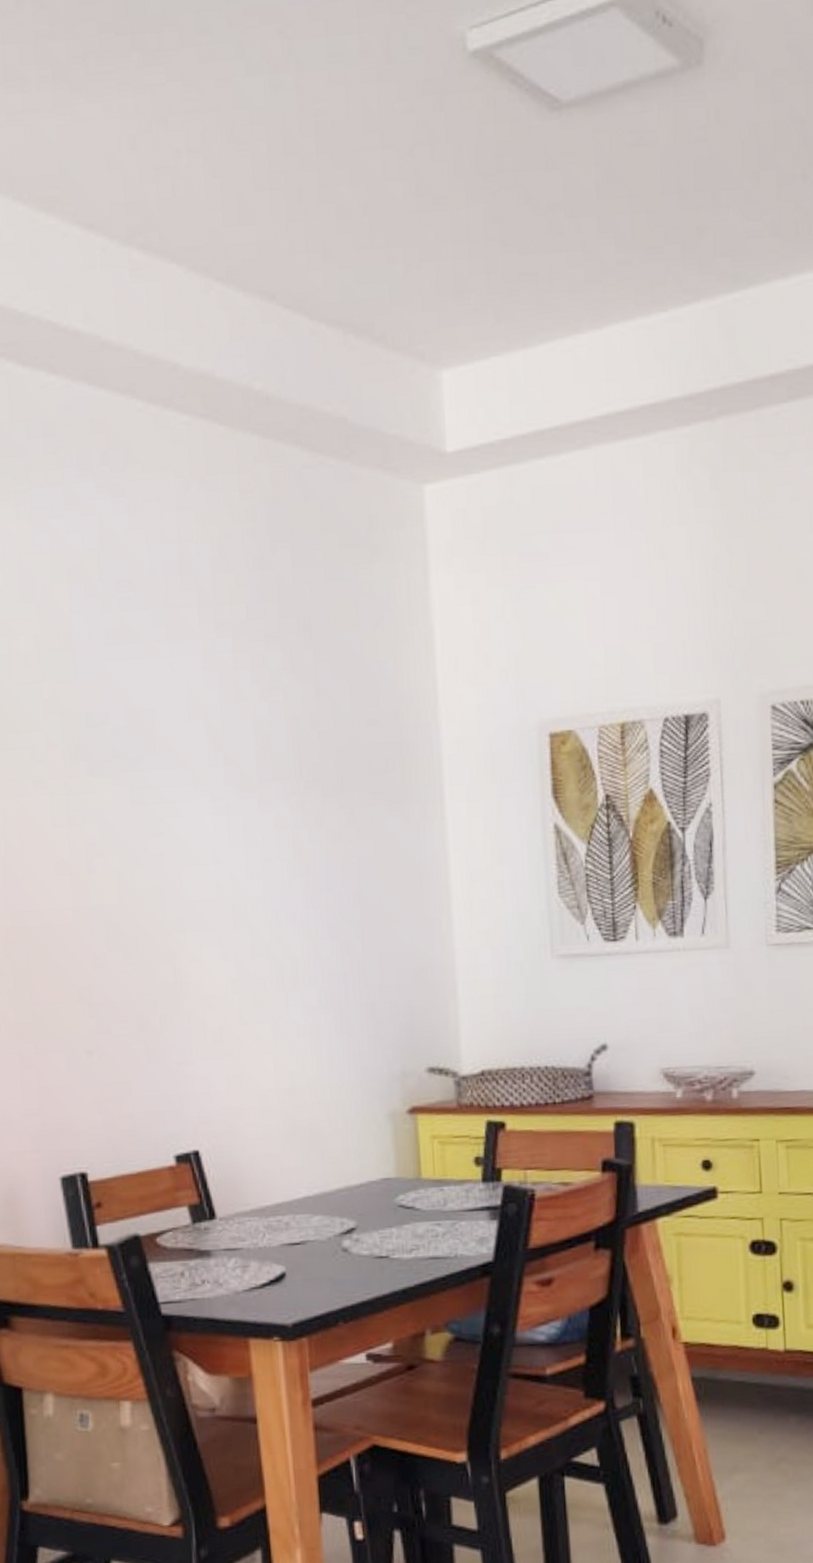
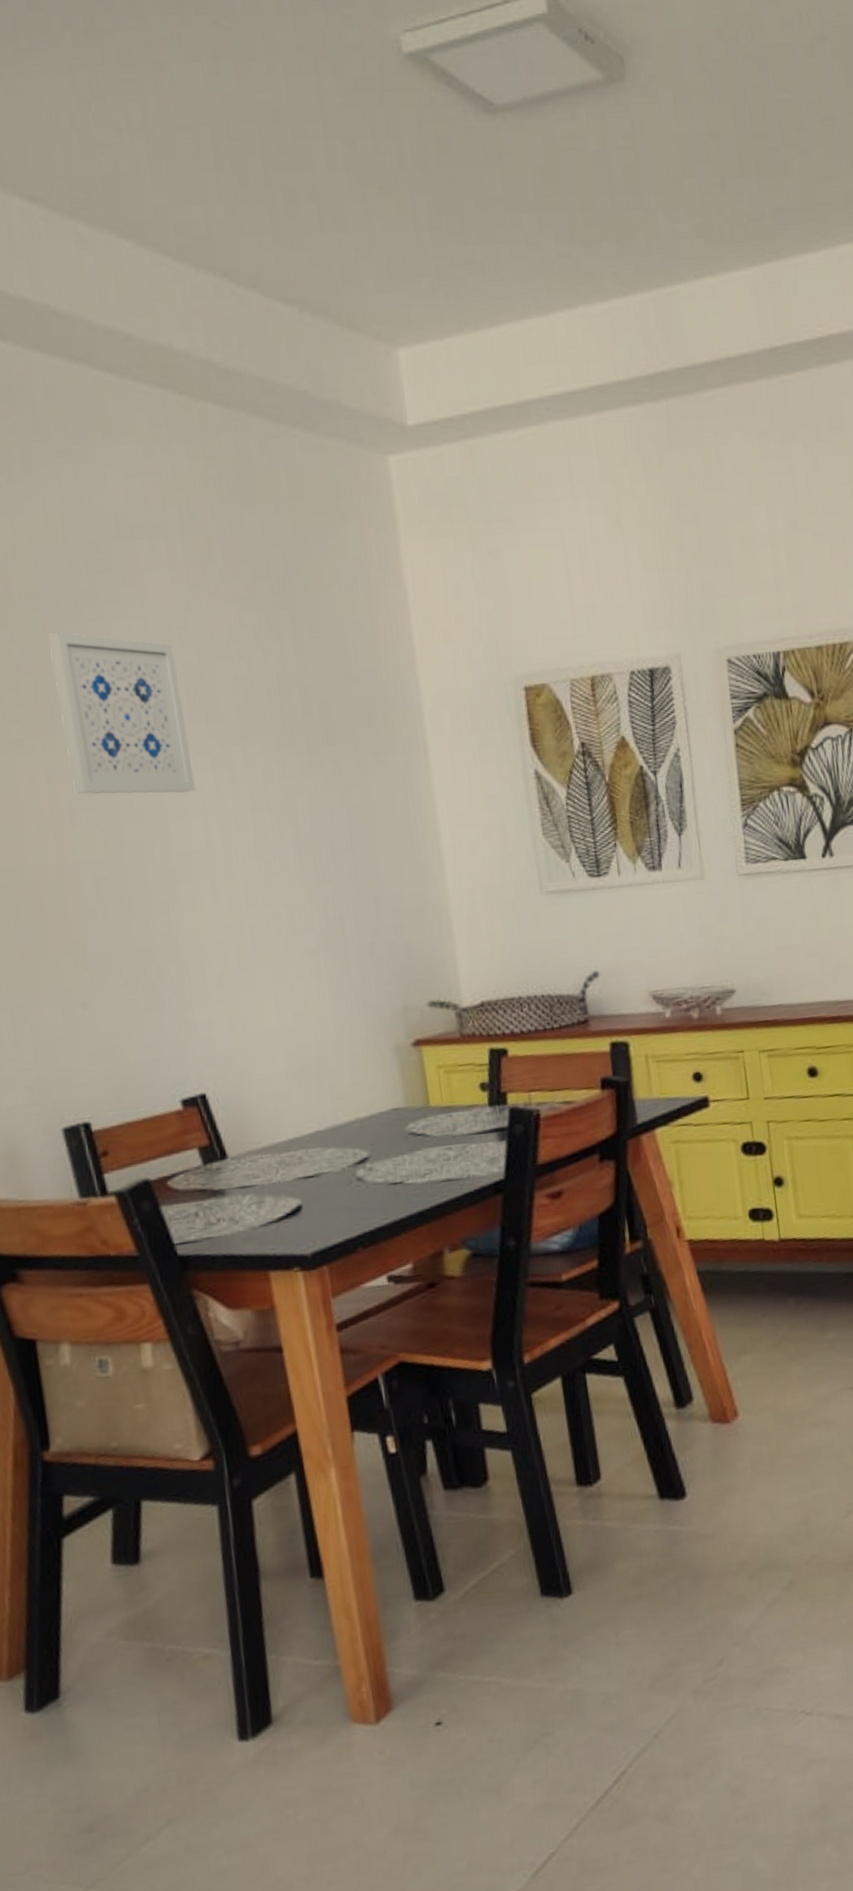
wall art: none [78,672,210,839] -> present [48,633,197,795]

